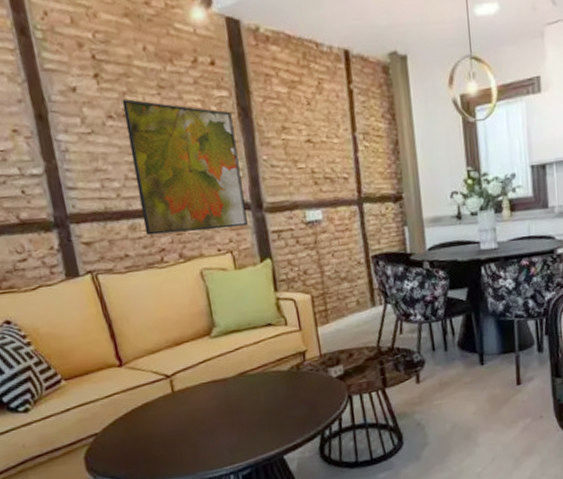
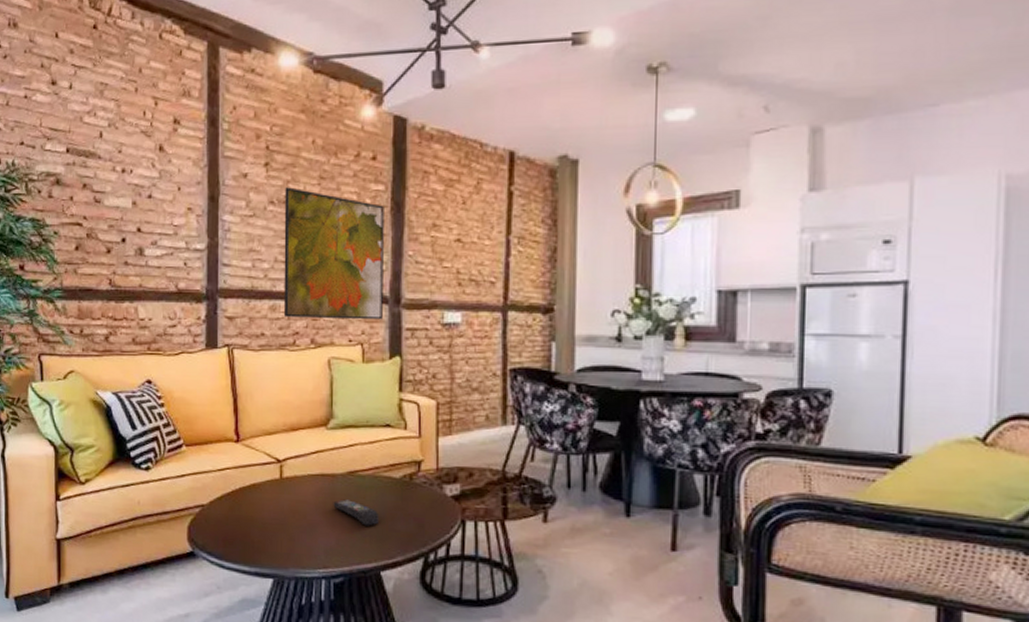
remote control: none [228,398,275,419] -> present [333,499,378,526]

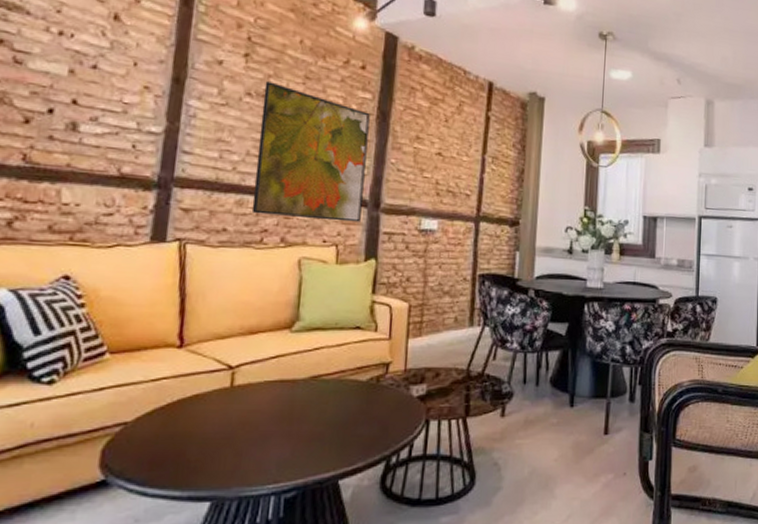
remote control: present [333,499,378,526] -> none [291,406,341,433]

